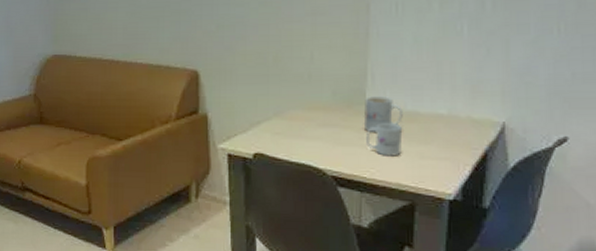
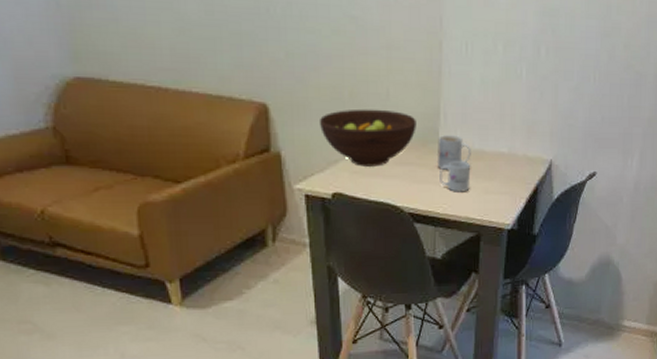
fruit bowl: none [245,72,341,128] -> present [320,109,416,167]

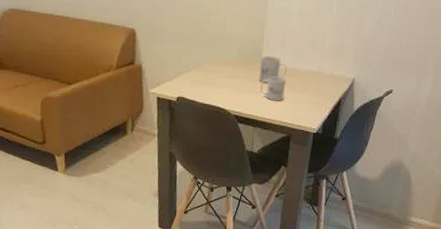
fruit bowl: present [320,109,416,167] -> none [172,34,245,78]

